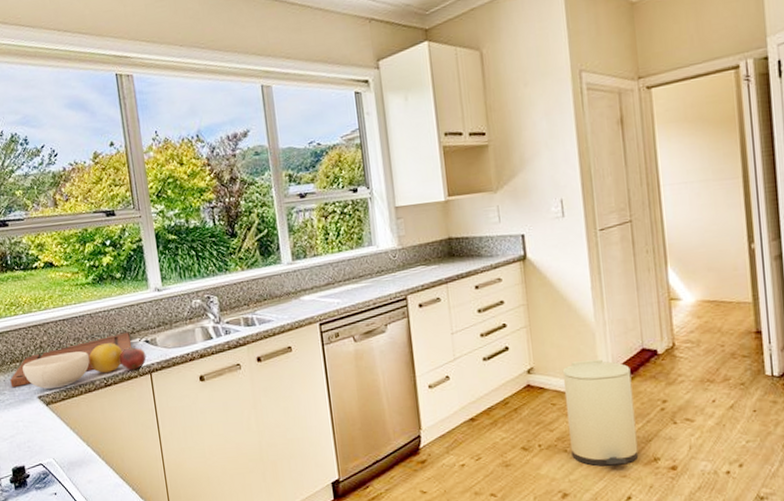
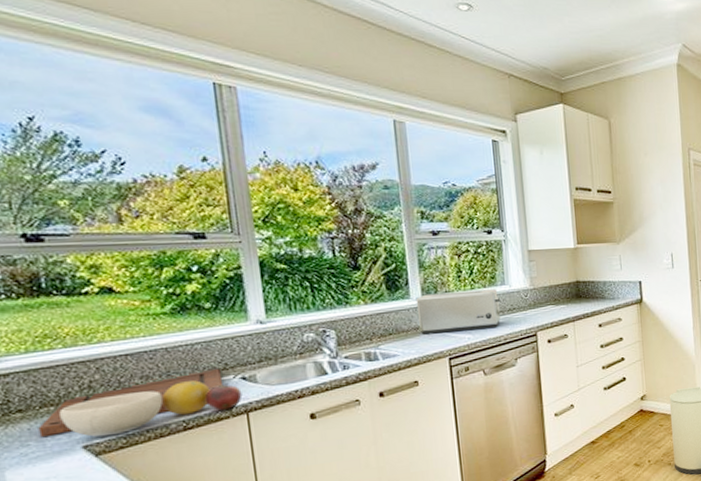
toaster: none [286,250,369,300] -> present [415,289,501,335]

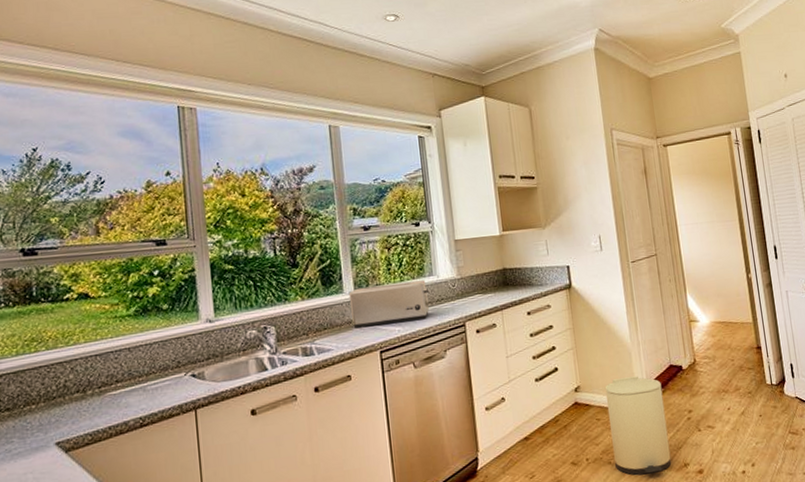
cutting board: present [38,368,222,438] -> none [21,366,175,435]
bowl: present [59,391,164,437] -> none [39,389,125,434]
fruit: present [161,380,211,415] -> none [123,378,165,412]
fruit: present [204,383,243,410] -> none [159,380,192,407]

